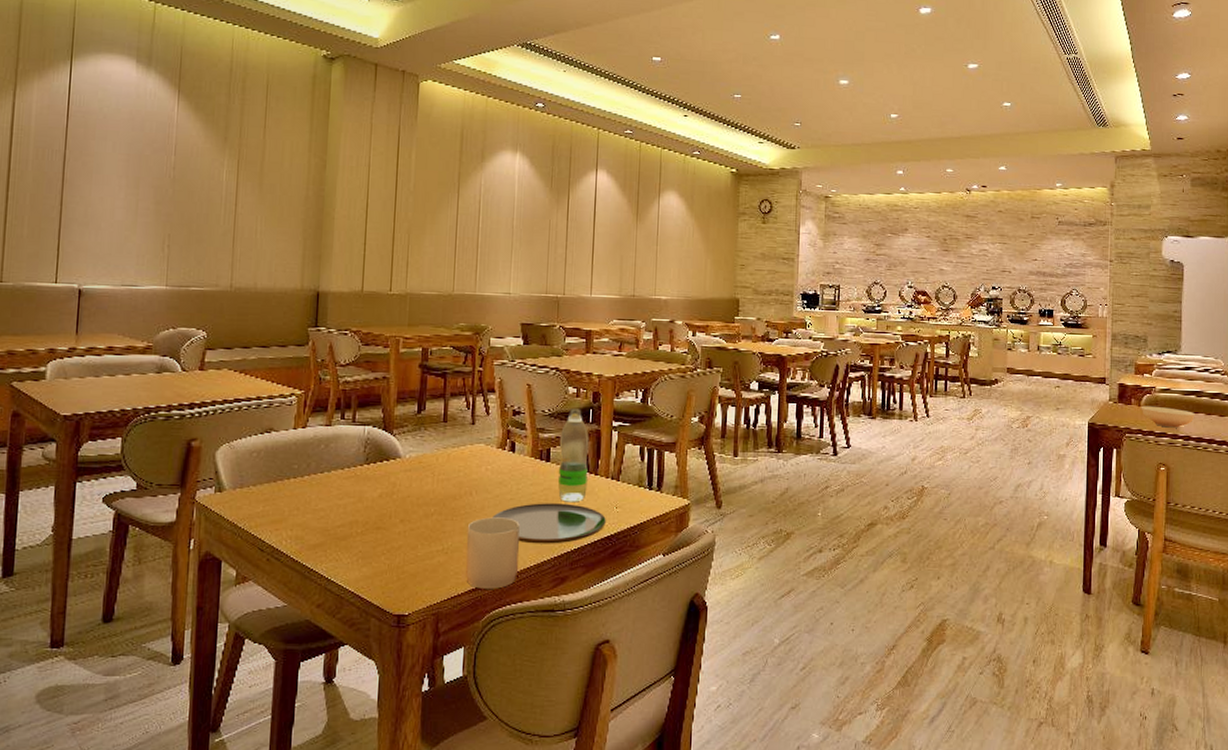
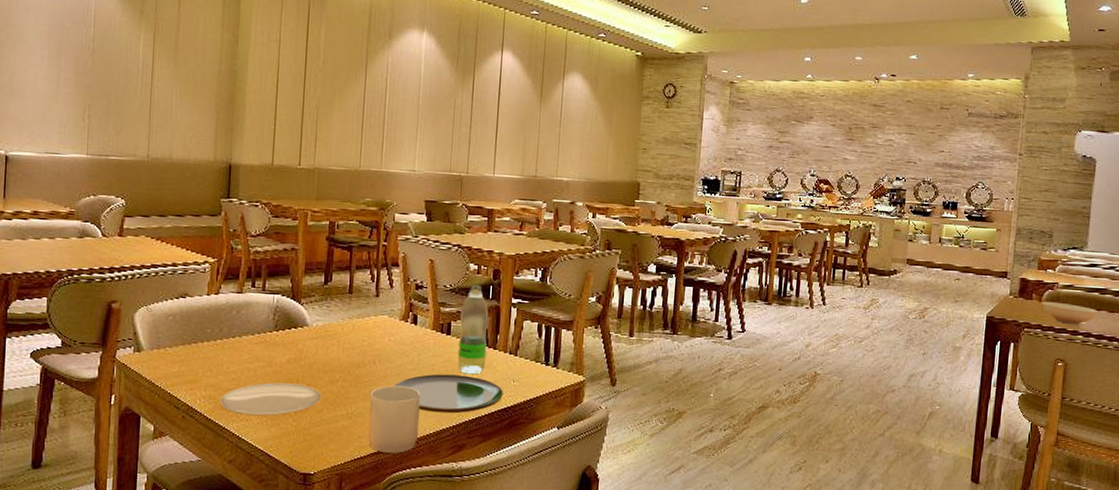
plate: none [307,519,416,555] -> present [220,382,322,417]

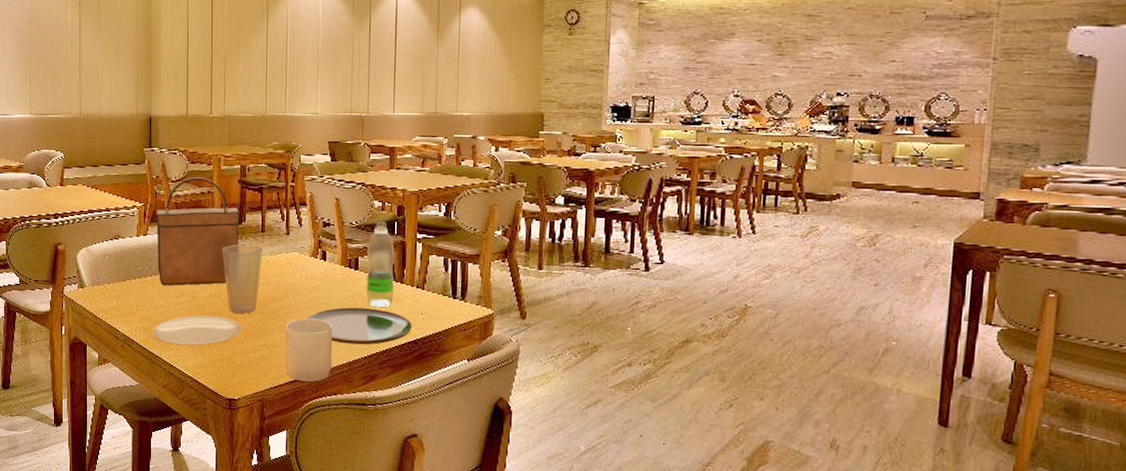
handbag: none [229,232,326,350] -> present [157,177,240,286]
cup: none [303,305,350,381] -> present [221,244,264,314]
bowl: present [1041,301,1097,325] -> none [1026,224,1102,250]

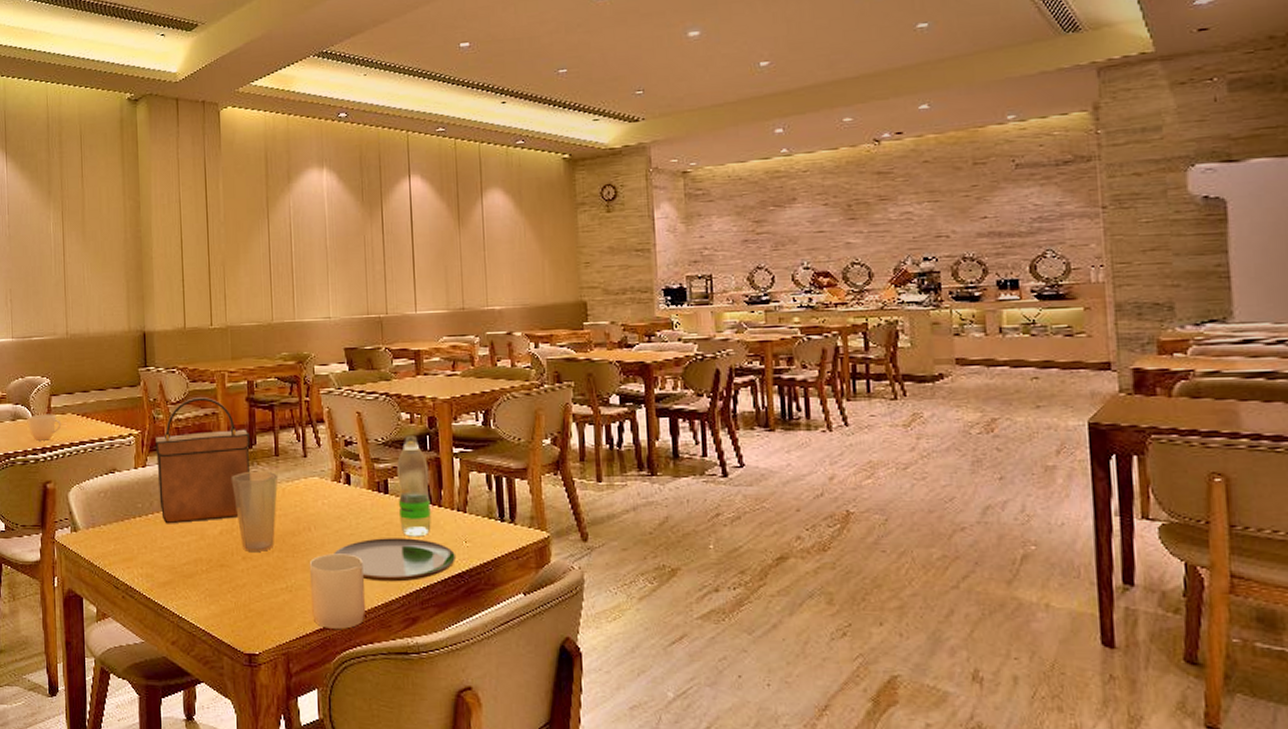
cup: none [43,184,73,207] -> present [28,413,62,441]
plate: present [153,315,242,346] -> none [157,557,259,593]

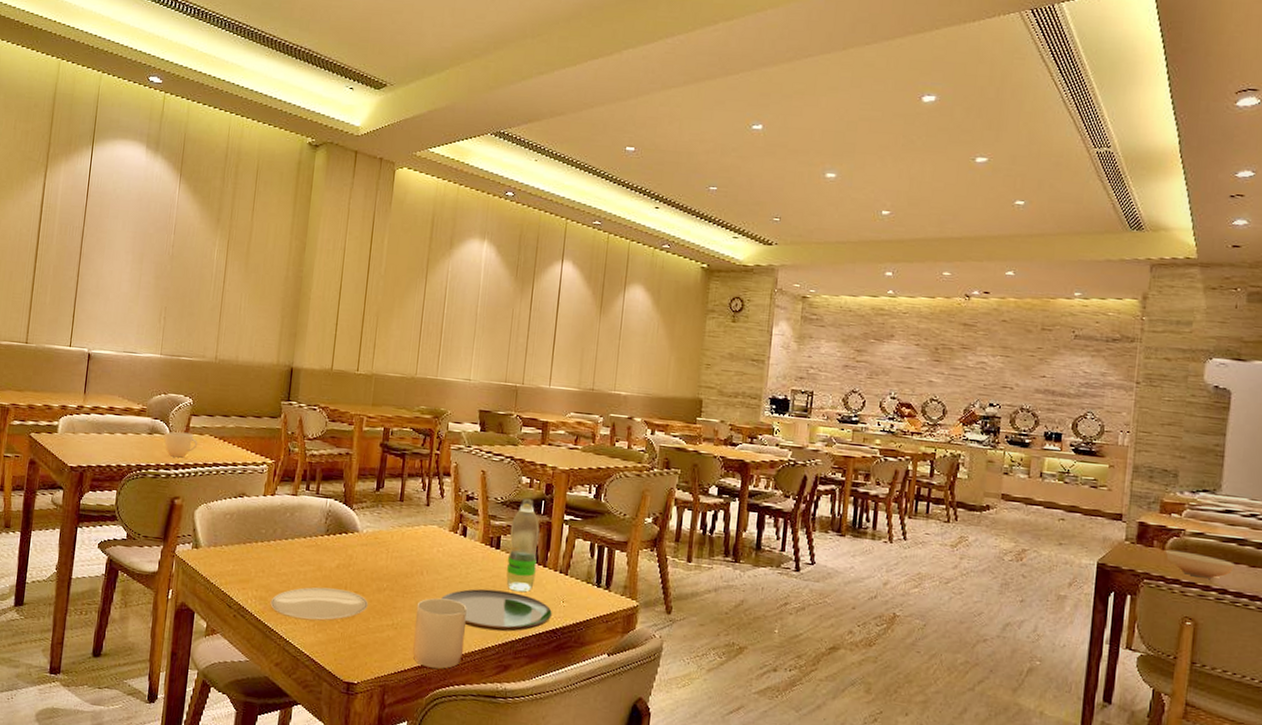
handbag: present [156,397,250,524] -> none [283,436,379,554]
plate: none [157,557,259,593] -> present [270,587,369,622]
cup: present [231,471,279,551] -> none [354,512,400,589]
bowl: none [1172,395,1267,424] -> present [1165,549,1235,579]

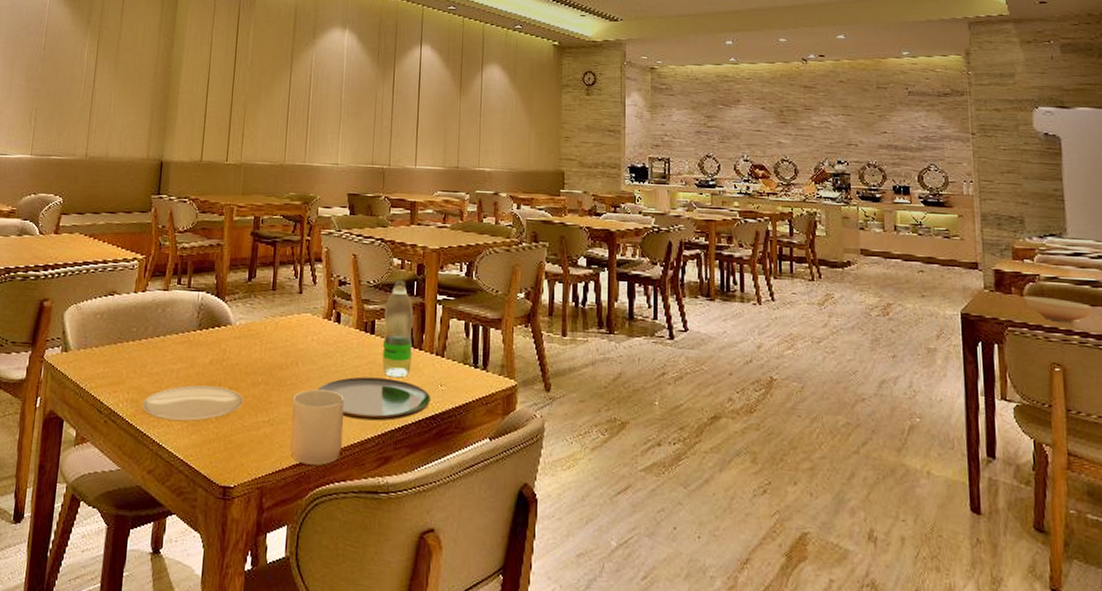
cup: present [164,431,198,458] -> none [33,231,68,258]

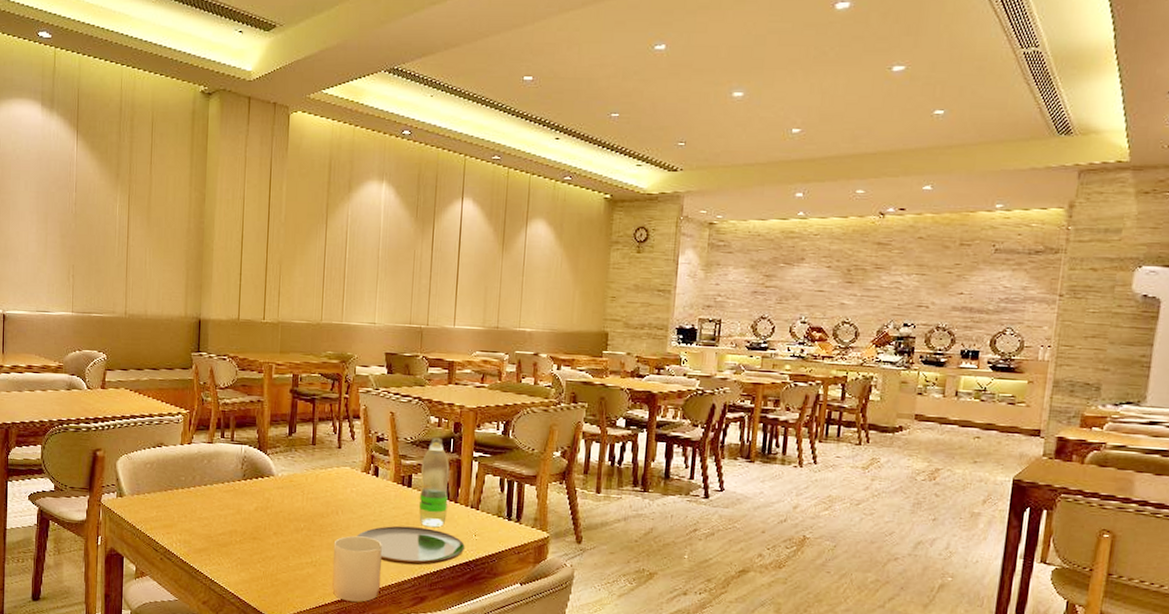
plate: present [142,385,244,422] -> none [194,529,288,562]
bowl: present [1023,295,1092,323] -> none [1084,463,1157,491]

